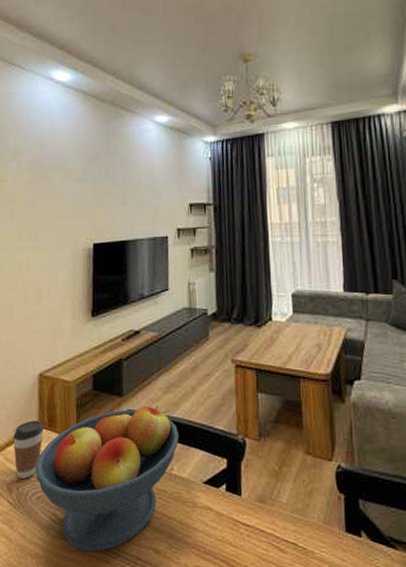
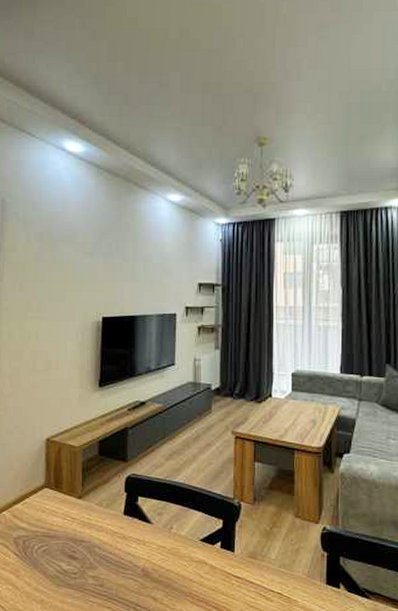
coffee cup: present [13,421,45,478] -> none [20,481,51,534]
fruit bowl: present [35,405,180,552] -> none [41,471,180,599]

